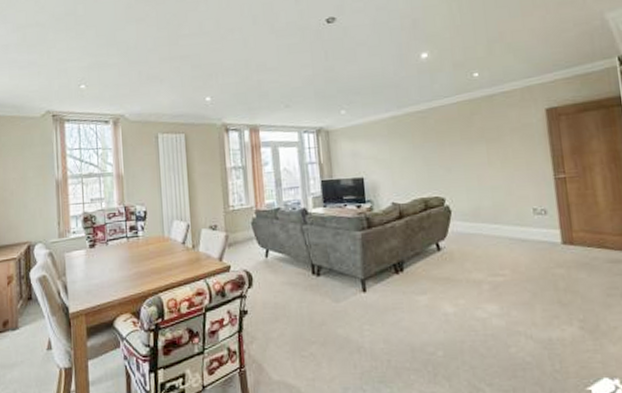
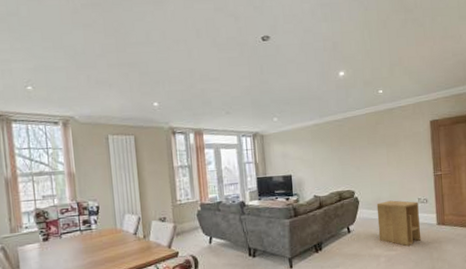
side table: none [475,210,540,271] -> present [376,200,422,247]

